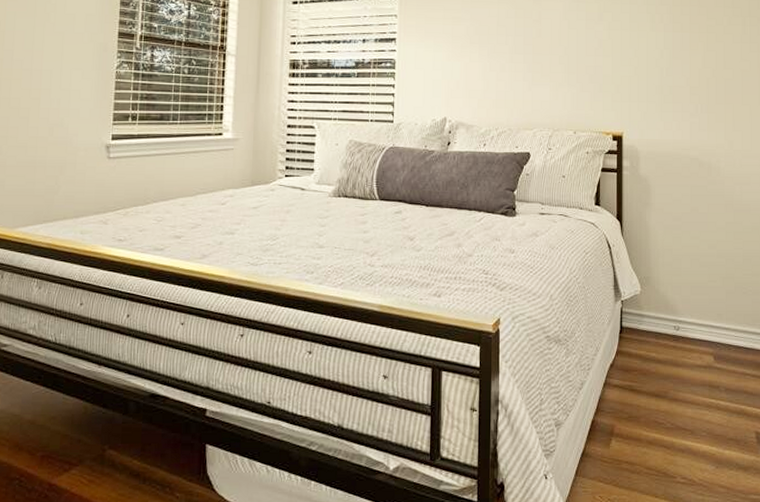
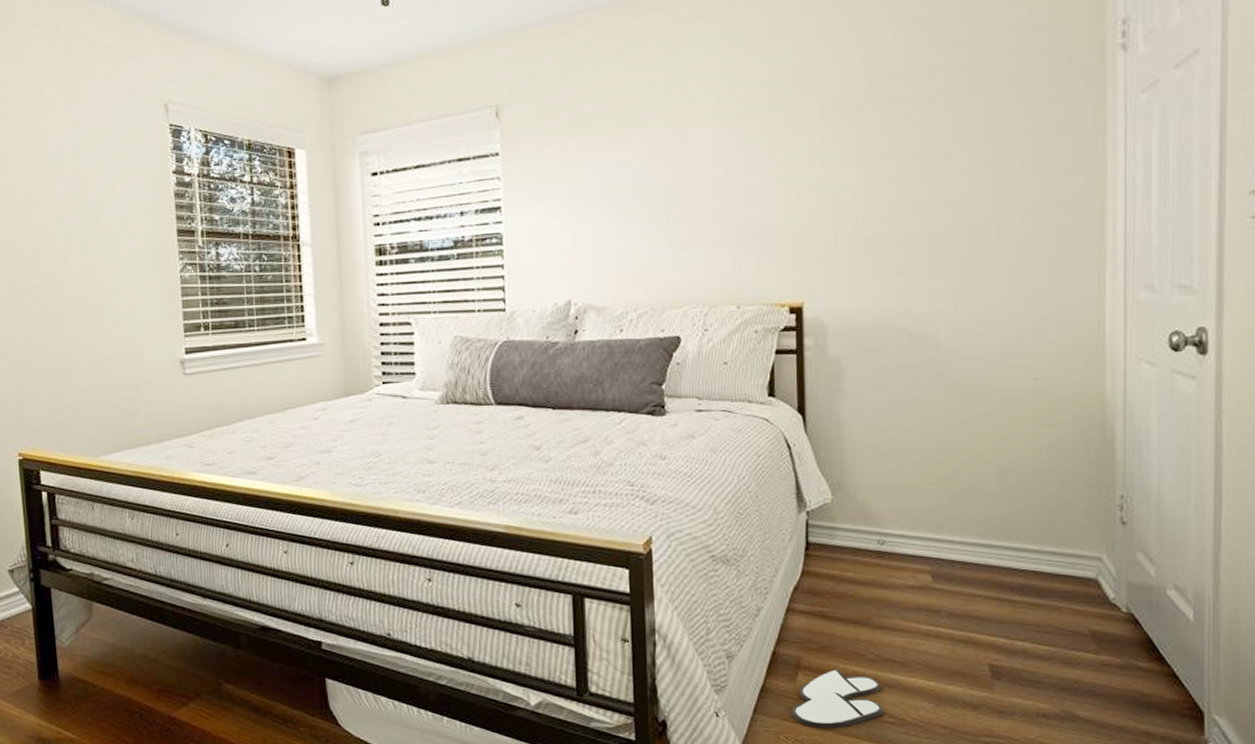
slippers: none [605,436,677,488] -> present [791,669,883,728]

